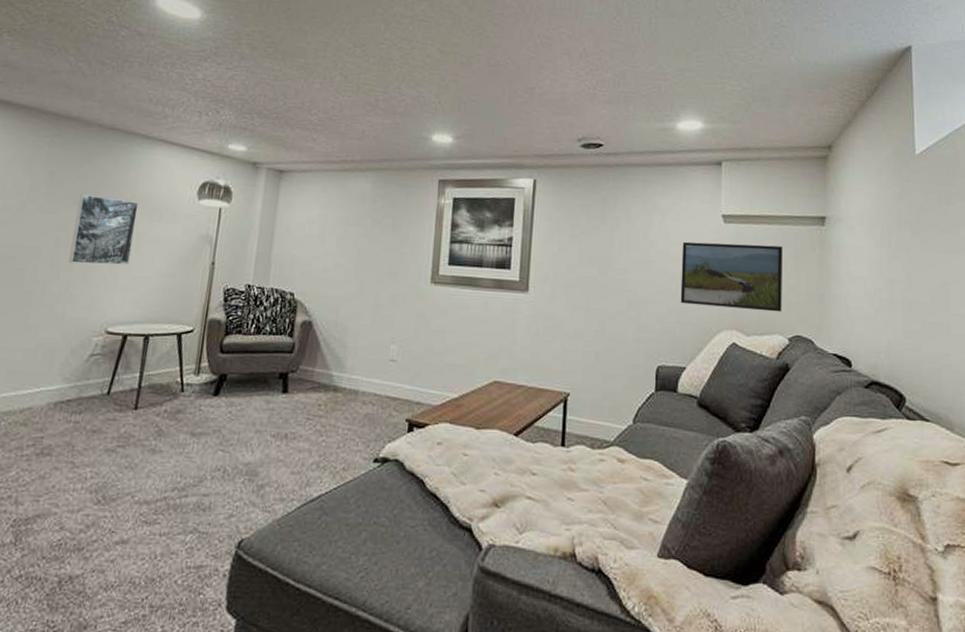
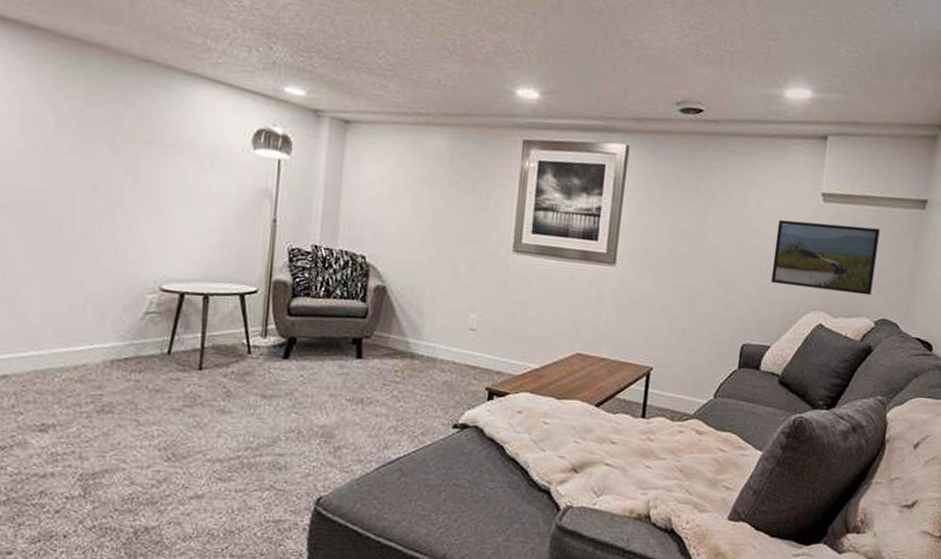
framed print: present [68,195,139,266] -> none [110,136,185,219]

